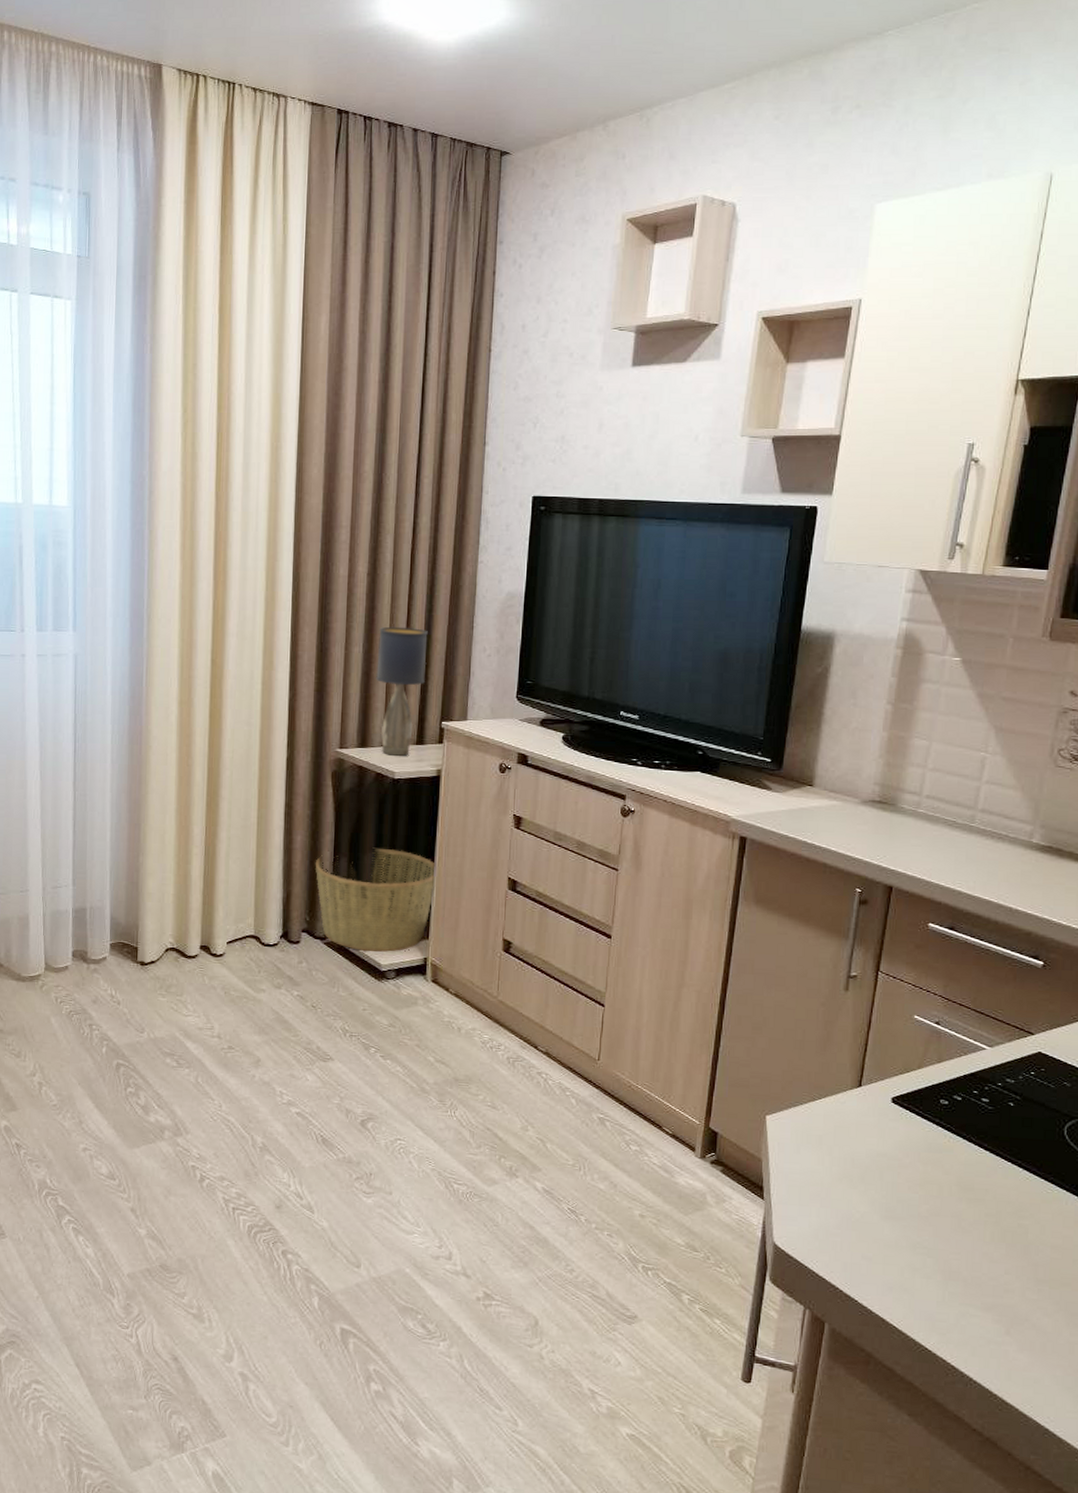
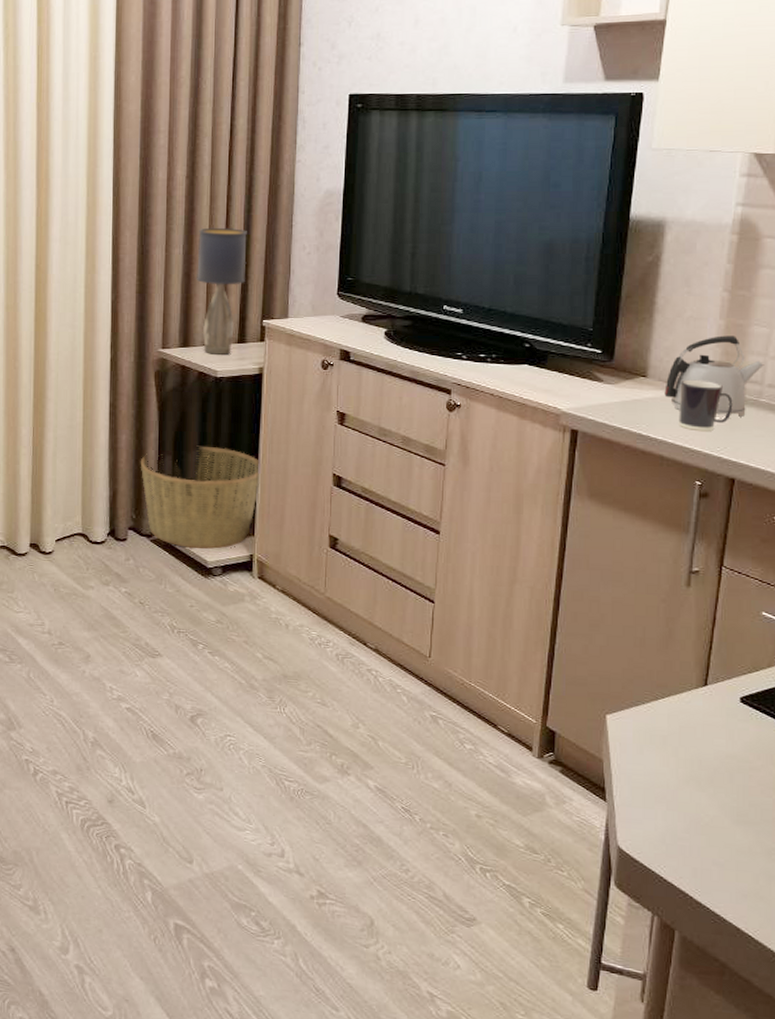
kettle: none [829,747,923,826] -> present [664,335,764,417]
mug: none [842,789,893,840] -> present [678,379,733,431]

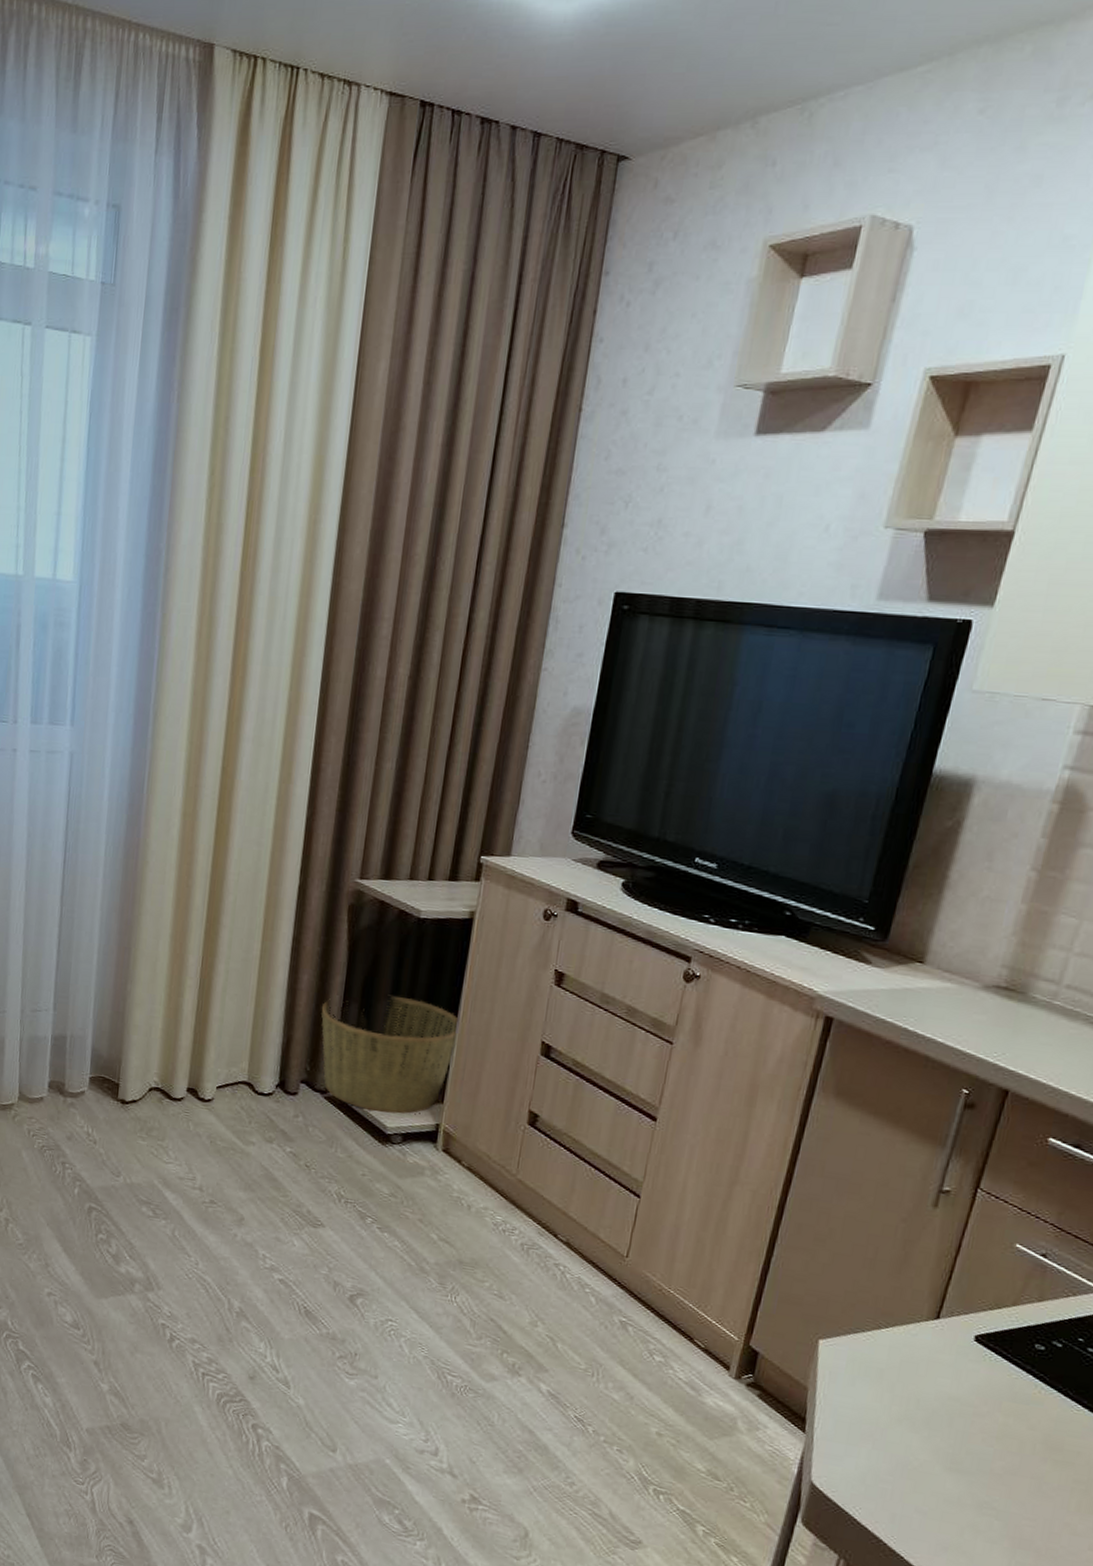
table lamp: present [197,227,247,355] -> none [408,740,474,893]
kettle: present [664,335,764,417] -> none [941,922,1066,1020]
mug: present [678,379,733,431] -> none [953,970,1022,1033]

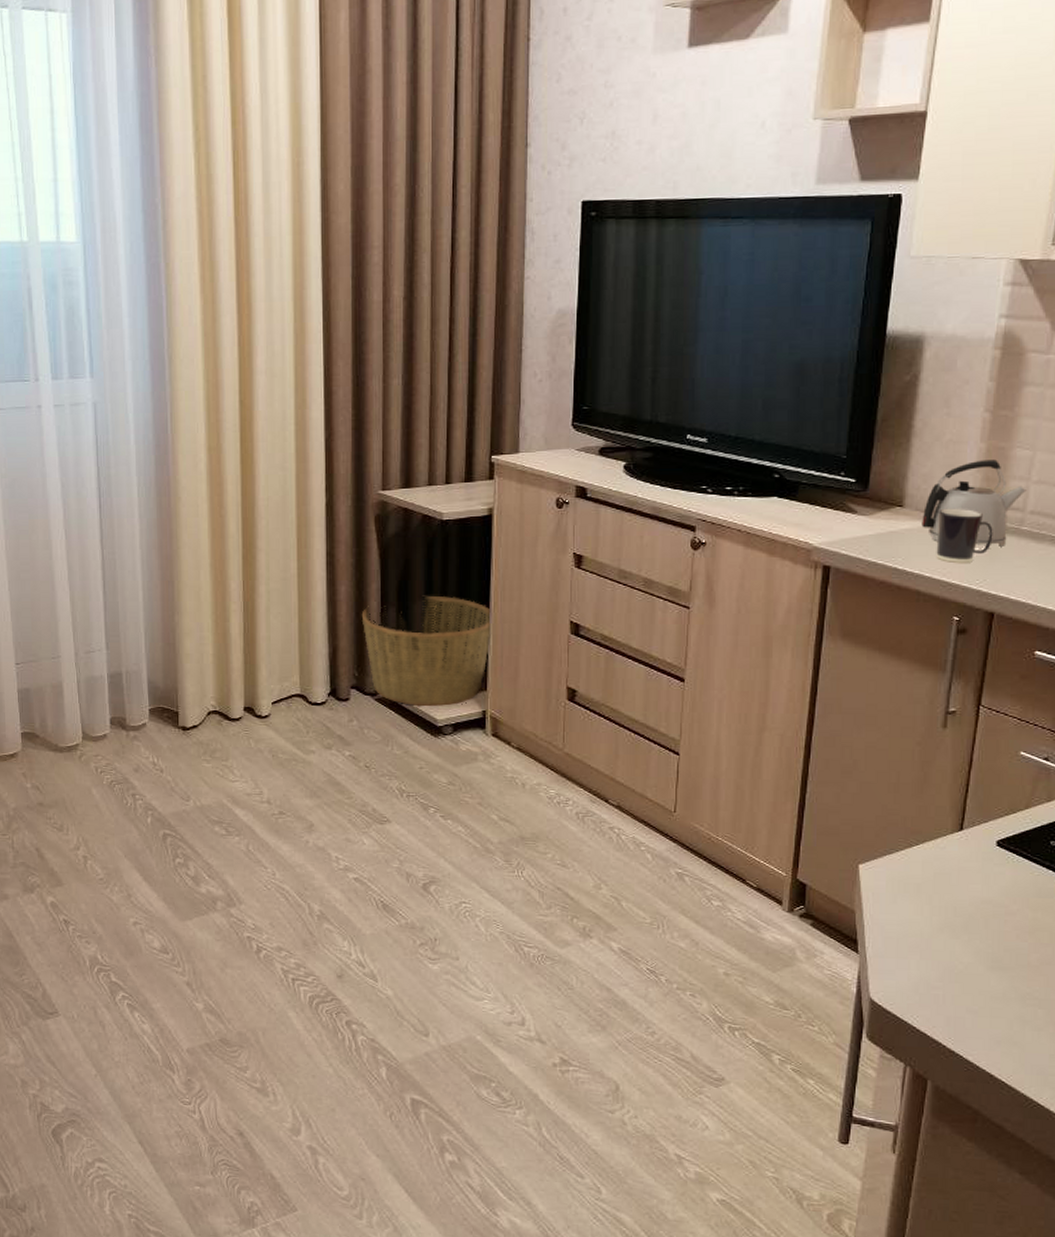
kettle: none [941,922,1066,1020] -> present [922,459,1027,546]
mug: none [953,970,1022,1033] -> present [936,508,993,563]

